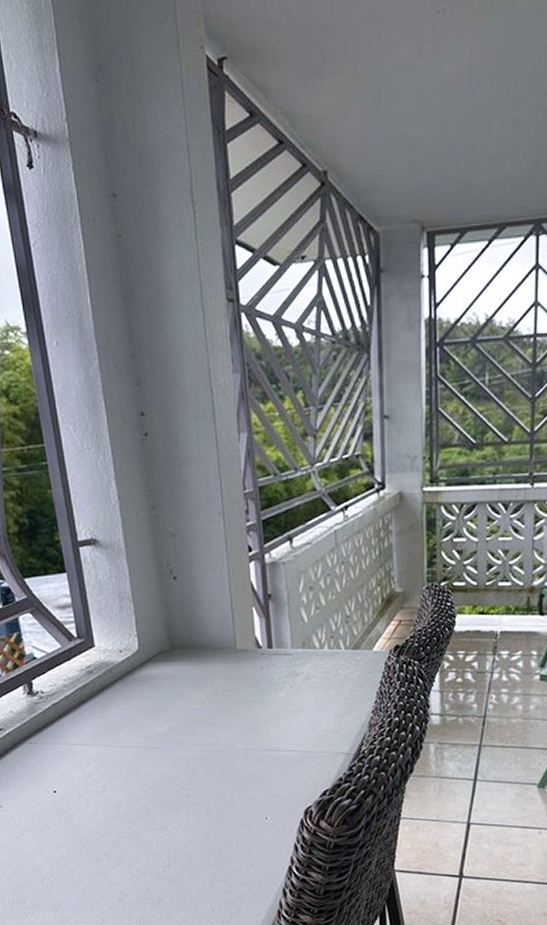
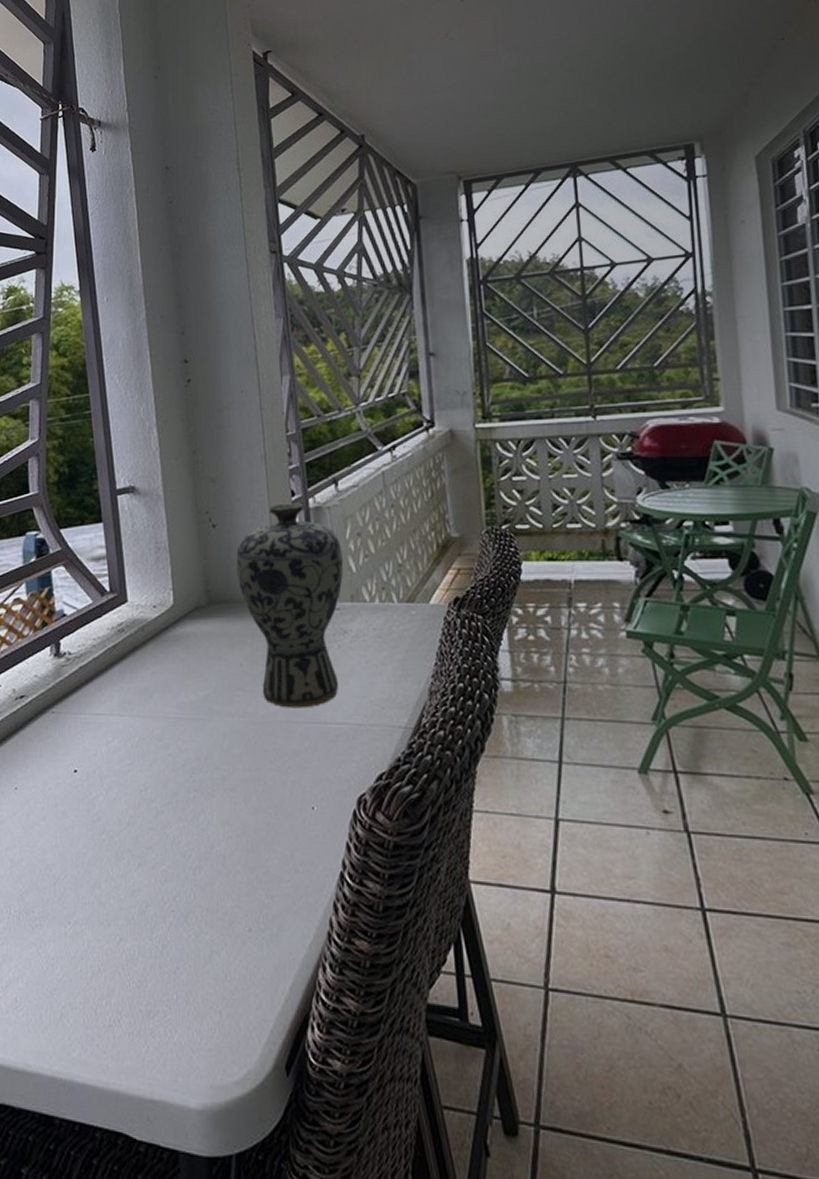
vase: none [197,558,296,739] -> present [236,503,343,708]

